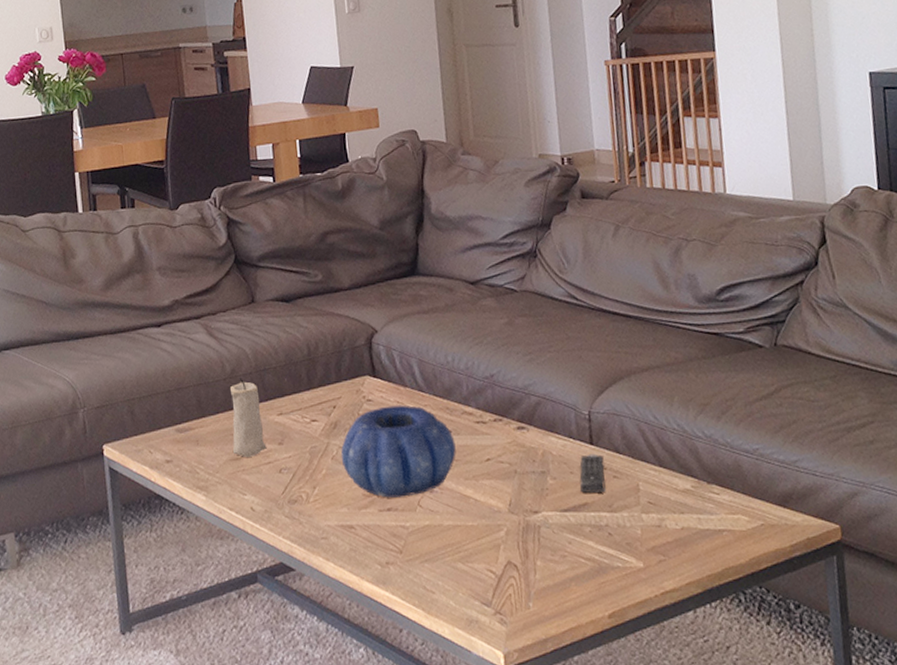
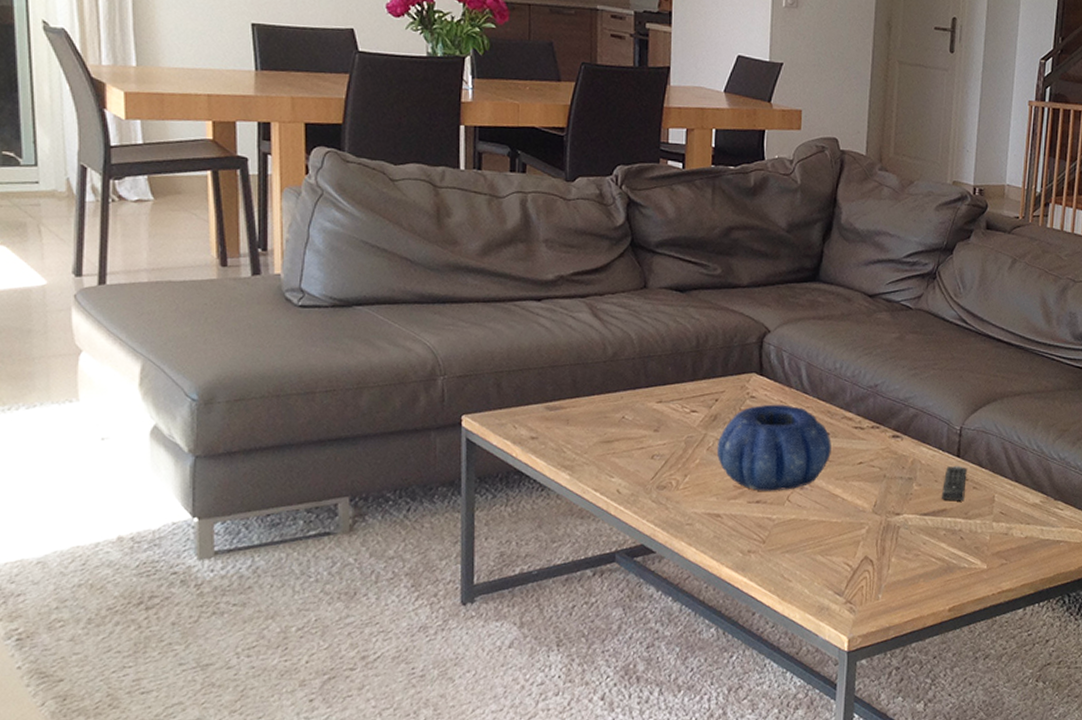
candle: present [229,378,267,457] -> none [604,362,641,441]

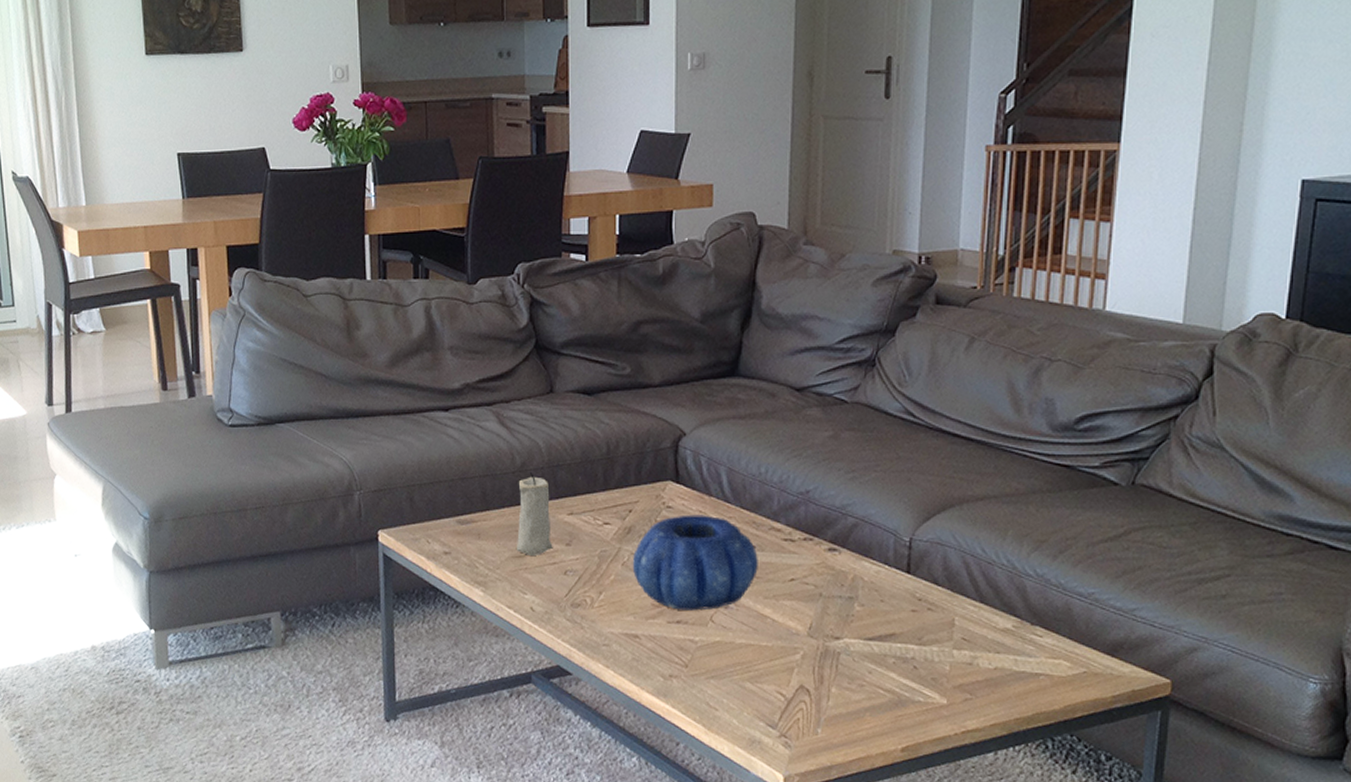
candle: none [604,362,641,441] -> present [516,472,553,555]
remote control: present [941,465,967,500] -> none [888,583,920,624]

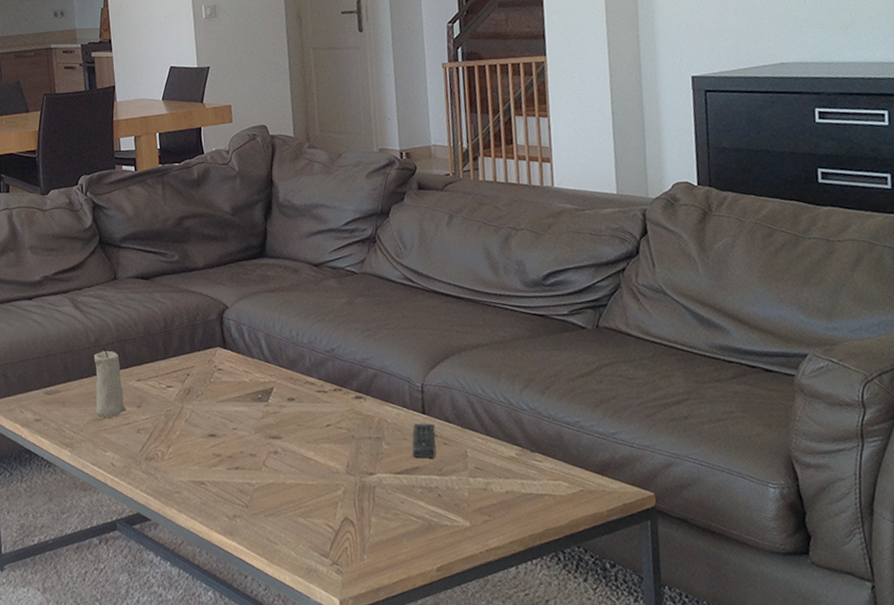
decorative bowl: present [632,514,758,611] -> none [193,374,299,458]
remote control: none [888,583,920,624] -> present [412,422,436,458]

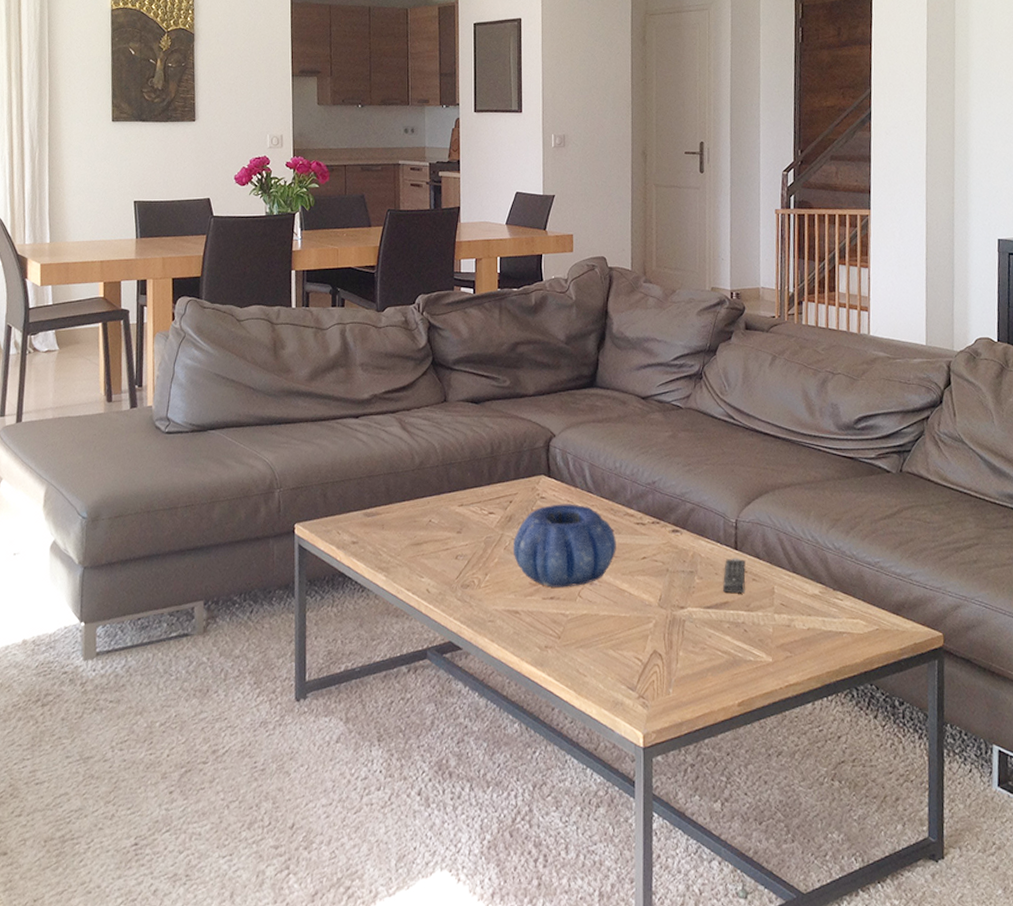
candle: present [93,347,126,418] -> none [414,470,446,543]
decorative bowl: none [193,374,299,458] -> present [512,504,616,587]

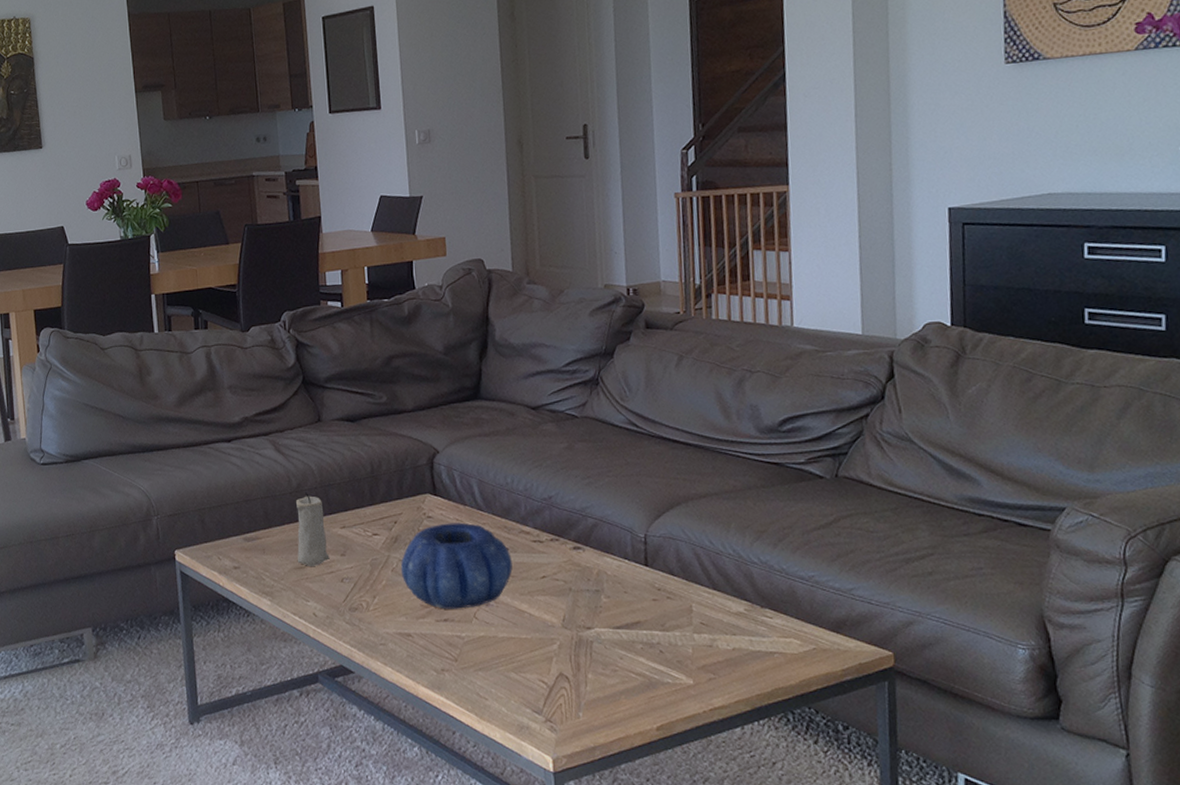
candle: none [414,470,446,543] -> present [295,492,330,566]
remote control: present [722,558,746,593] -> none [633,575,659,612]

